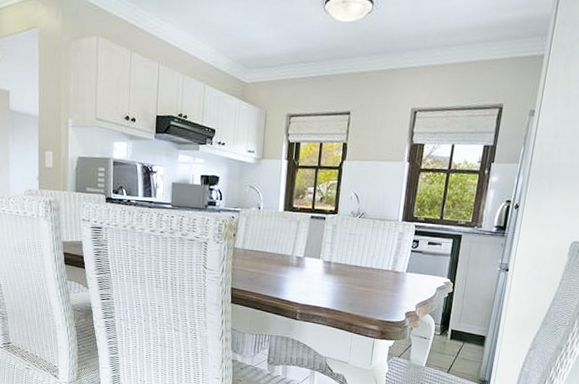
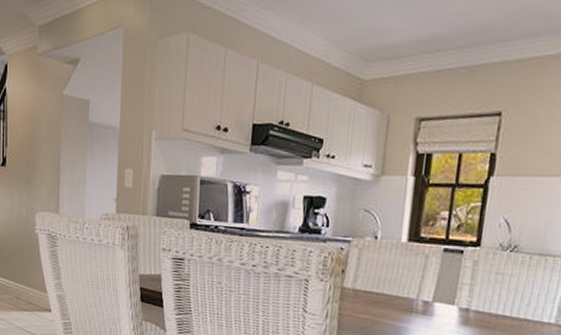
toaster: present [170,181,210,211] -> none [265,204,315,240]

